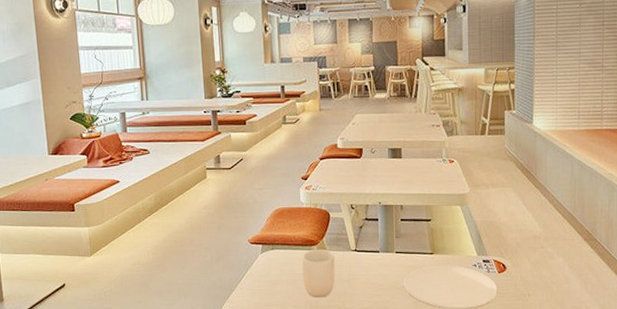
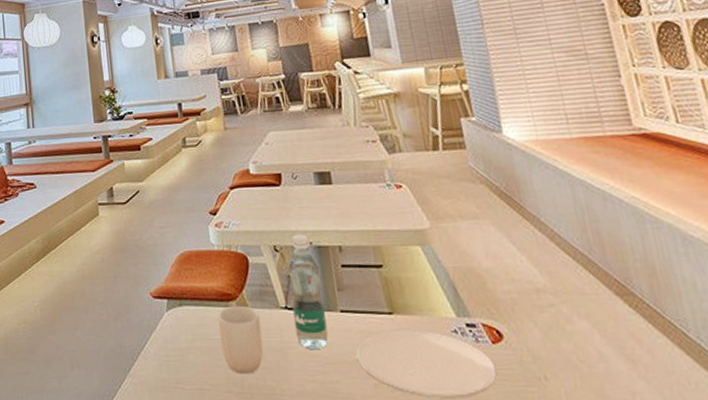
bottle: none [360,195,385,279] -> present [287,233,329,349]

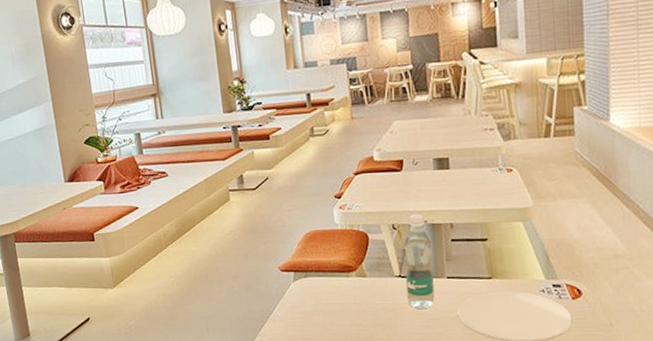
cup: present [218,305,263,374] -> none [339,275,378,330]

